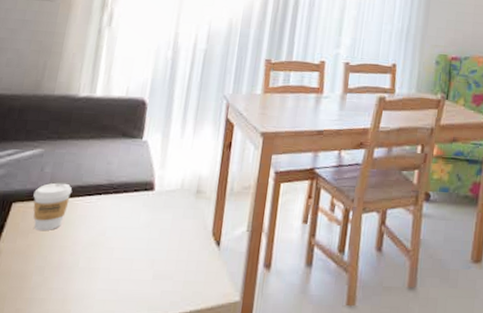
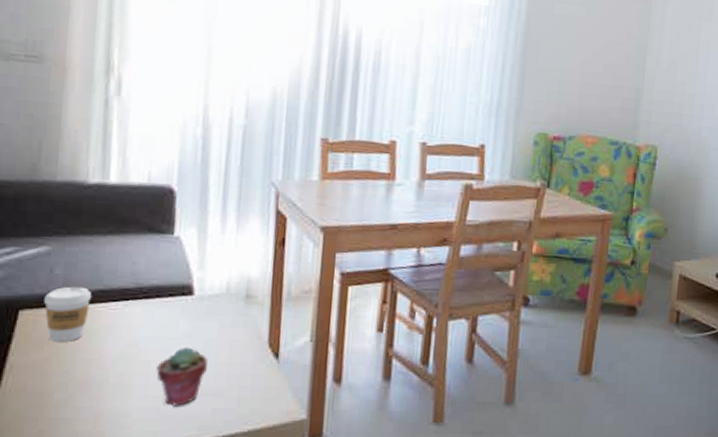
potted succulent: none [118,235,161,288] -> present [156,347,208,406]

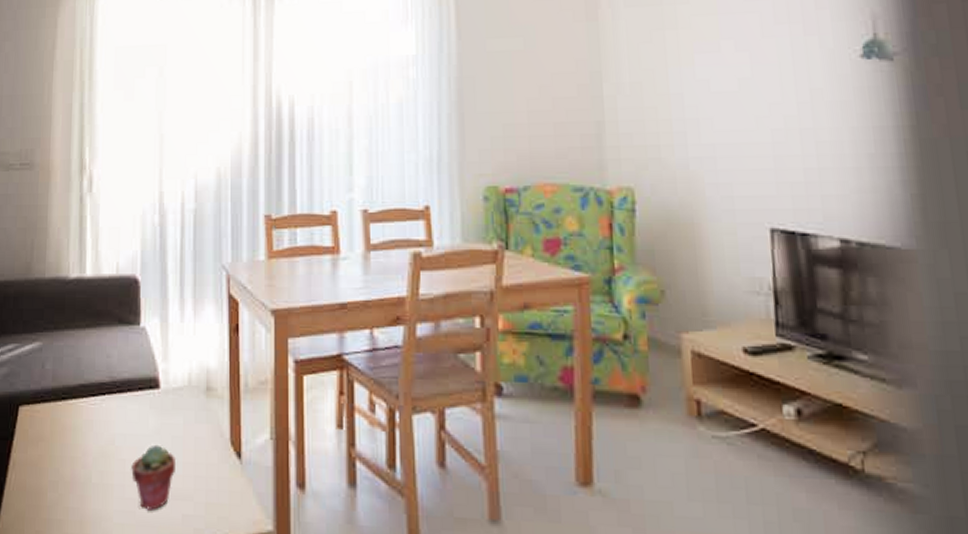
coffee cup: present [44,286,92,343] -> none [38,381,76,439]

